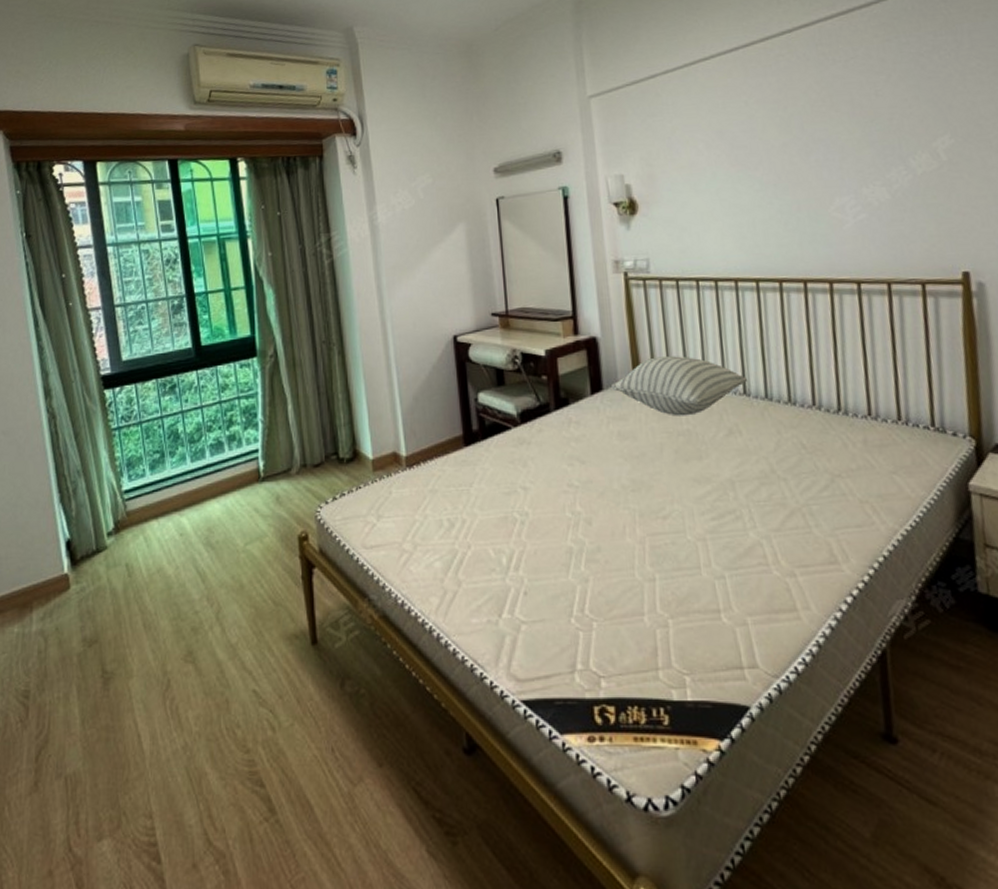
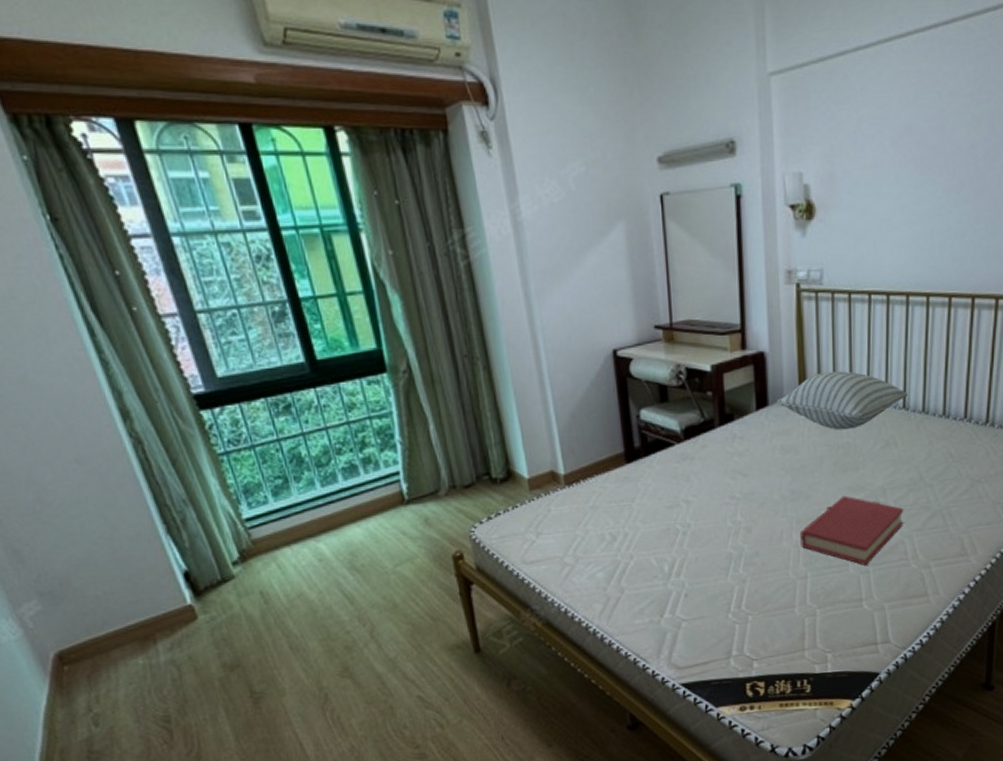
hardback book: none [644,487,759,570] -> present [800,495,904,566]

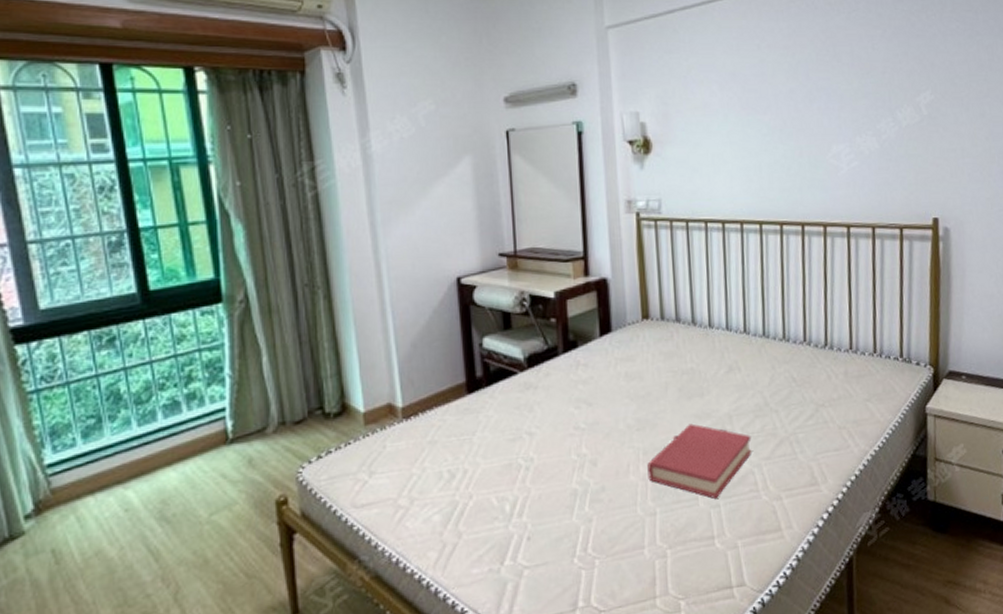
pillow: present [777,371,907,430] -> none [620,296,747,356]

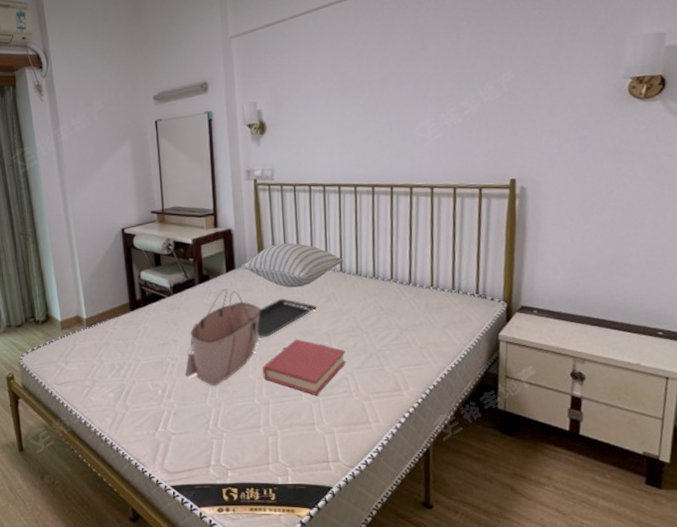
tote bag: none [543,358,646,494] -> present [185,288,261,386]
pillow: none [620,296,747,356] -> present [242,243,343,288]
serving tray: none [640,370,715,423] -> present [257,298,317,337]

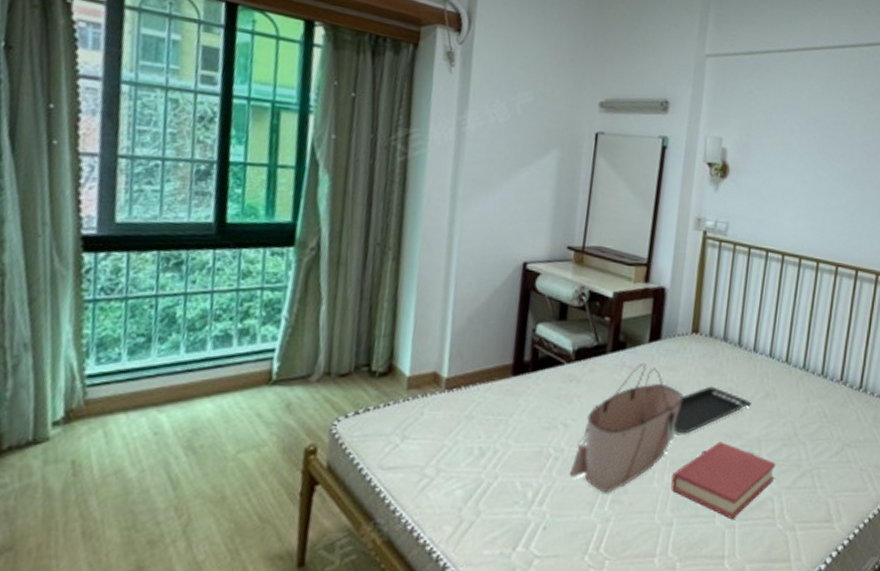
pillow: present [242,243,343,288] -> none [669,316,791,375]

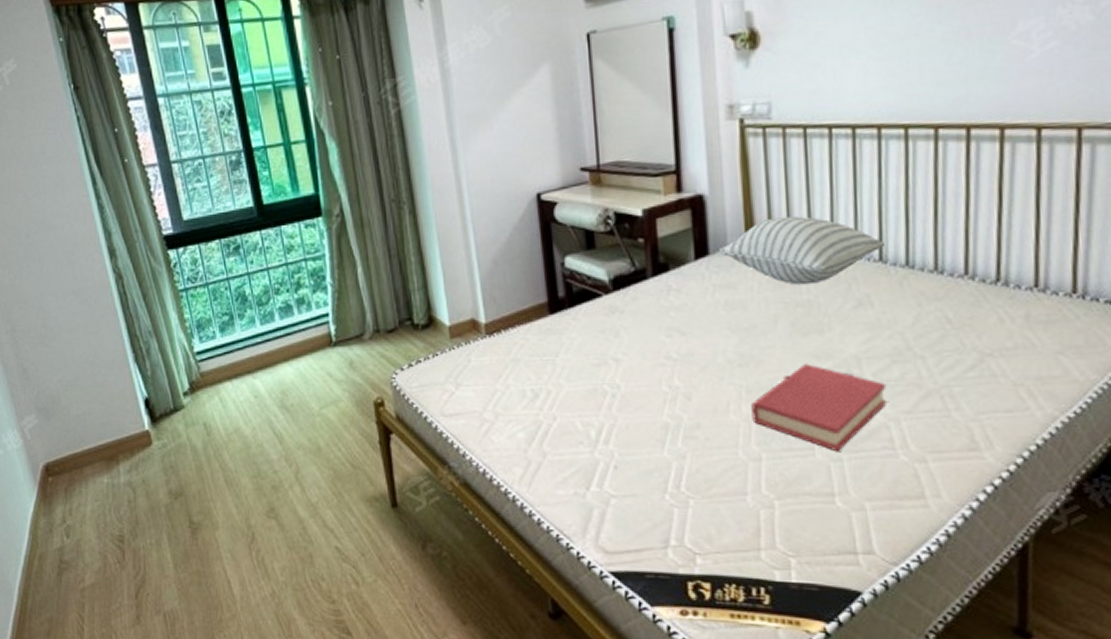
tote bag: present [569,362,684,493] -> none [631,283,750,429]
pillow: none [669,316,791,375] -> present [719,216,884,285]
serving tray: present [673,386,751,434] -> none [742,301,839,359]

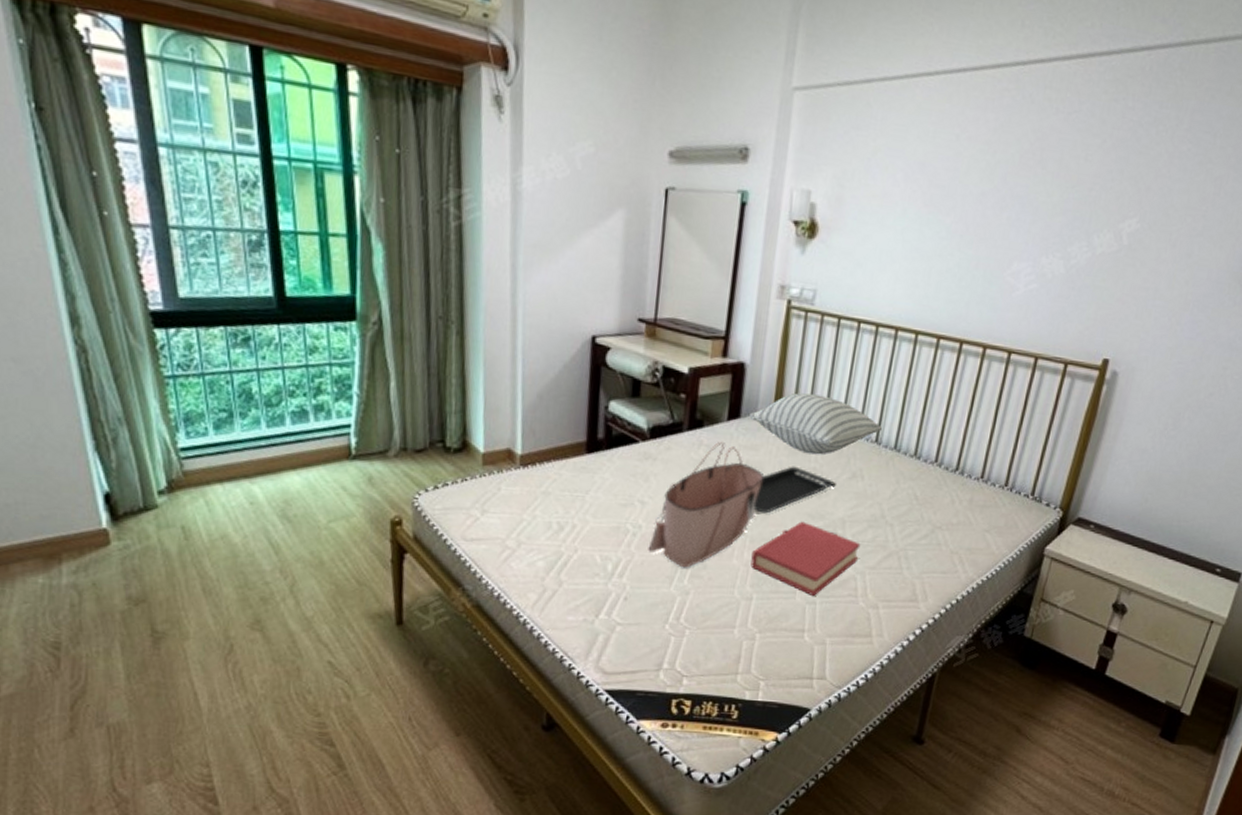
tote bag: none [631,283,750,429] -> present [648,441,765,568]
serving tray: none [742,301,839,359] -> present [753,466,836,514]

